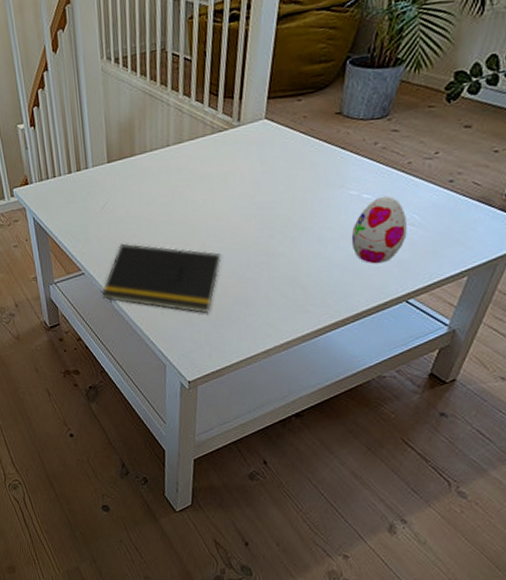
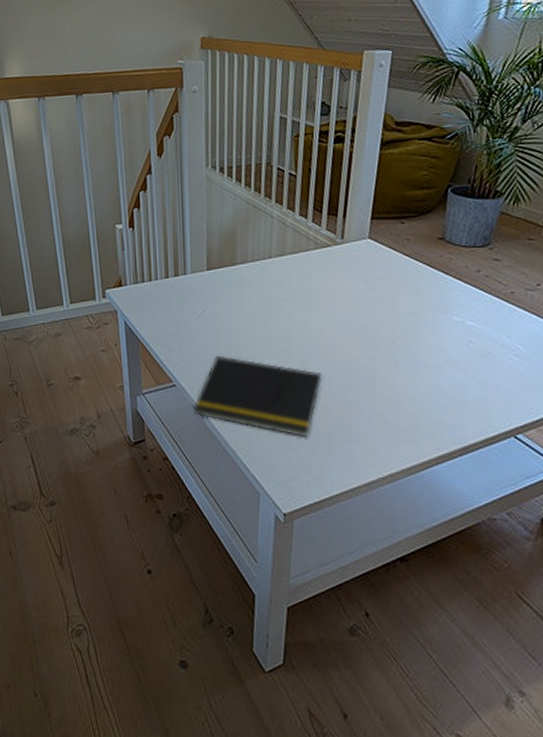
decorative egg: present [351,195,407,264] -> none [456,324,513,395]

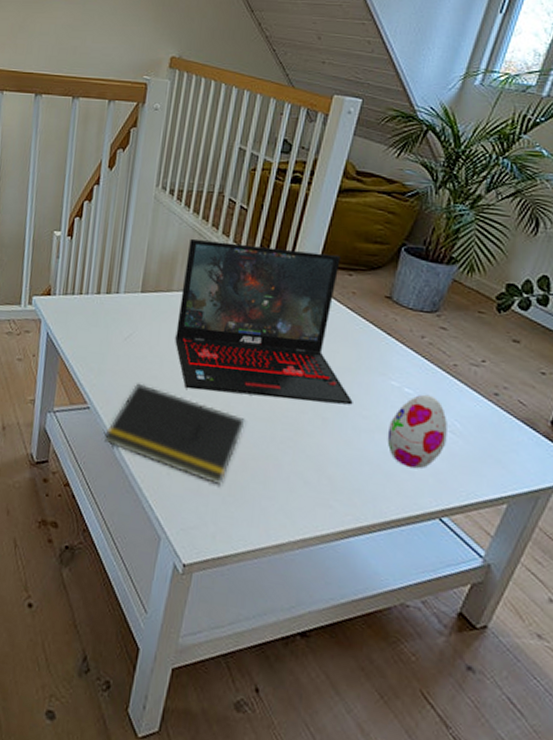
laptop: none [245,205,421,354] -> present [175,238,353,406]
decorative egg: none [456,324,513,395] -> present [387,394,447,470]

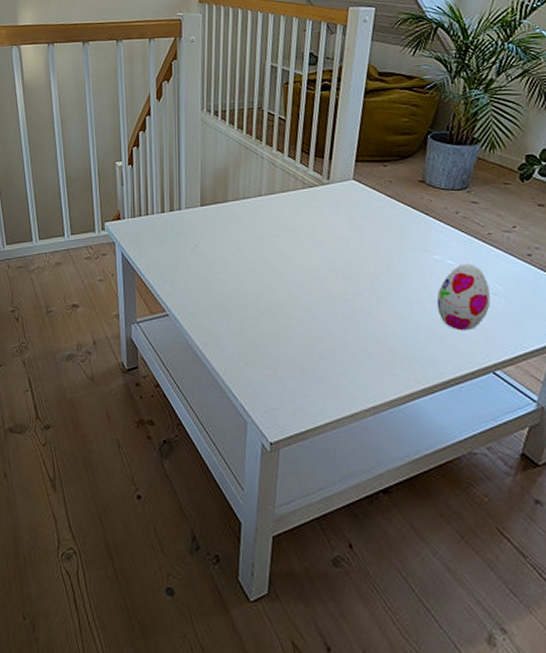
notepad: present [103,383,245,484] -> none [184,287,309,368]
laptop: present [175,238,353,406] -> none [236,149,403,287]

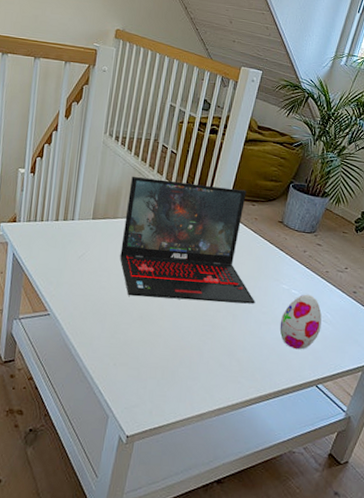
laptop: none [236,149,403,287] -> present [120,176,255,304]

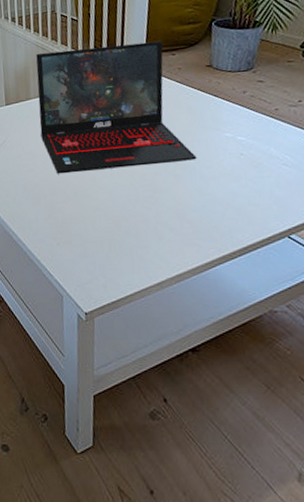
decorative egg: present [279,294,322,350] -> none [230,138,282,201]

